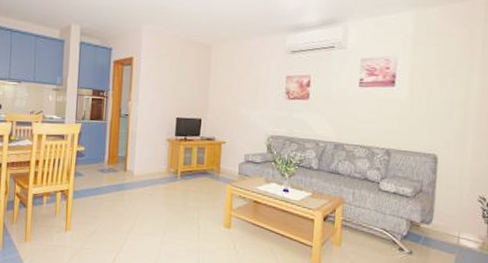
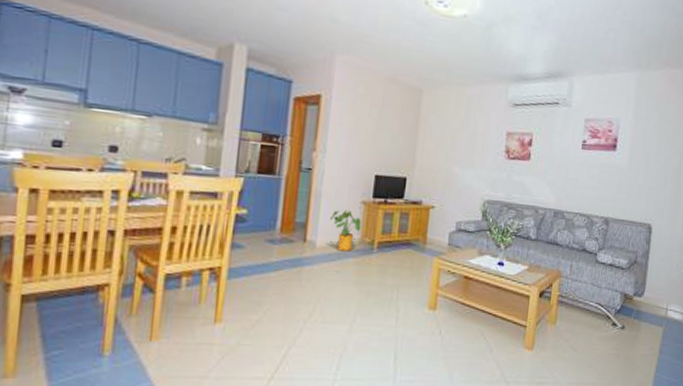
house plant: none [144,146,168,179] -> present [330,210,362,252]

